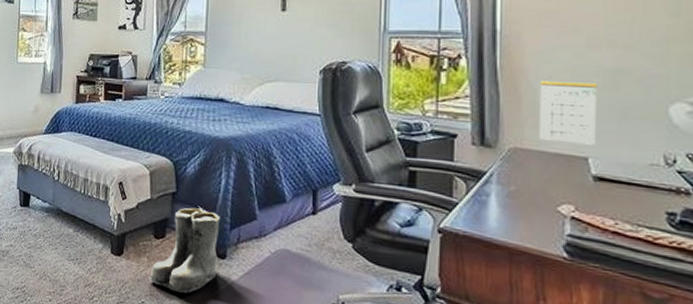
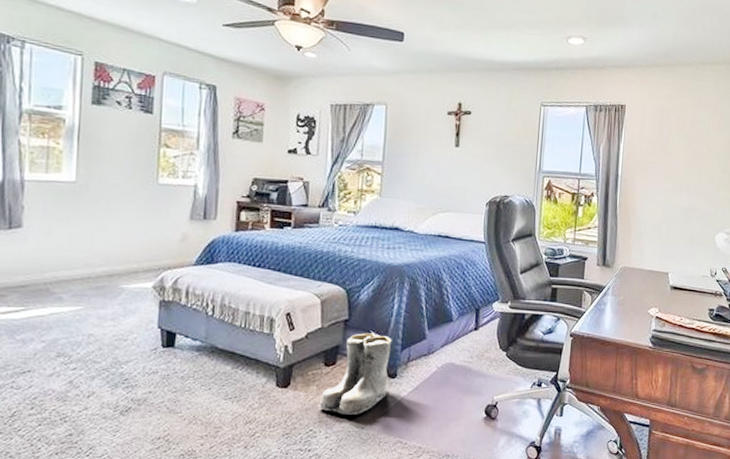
calendar: present [539,69,598,145] -> none [641,207,678,264]

